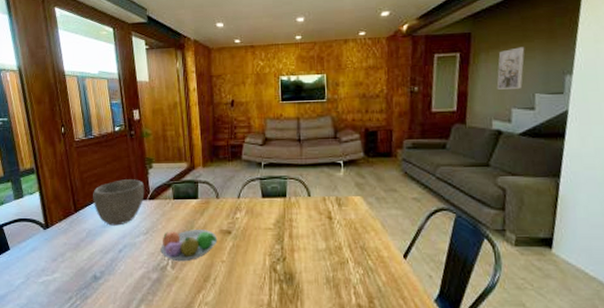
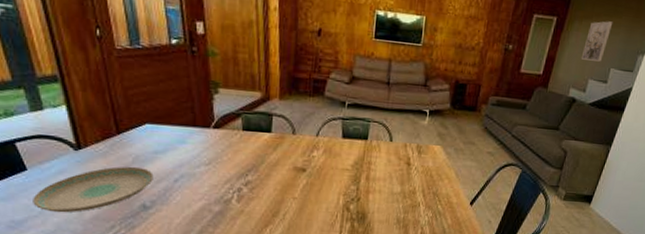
plate: none [12,241,102,287] -> present [33,167,154,213]
bowl: present [93,179,145,226] -> none [141,102,208,154]
fruit bowl: present [160,230,218,262] -> none [225,164,291,196]

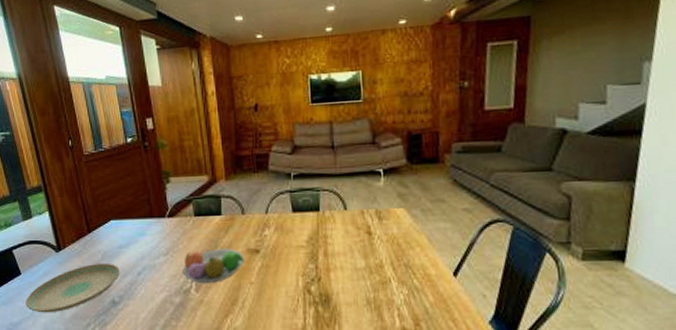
fruit bowl: none [225,164,291,196] -> present [182,249,245,284]
wall art: present [581,21,613,62] -> none [561,30,595,82]

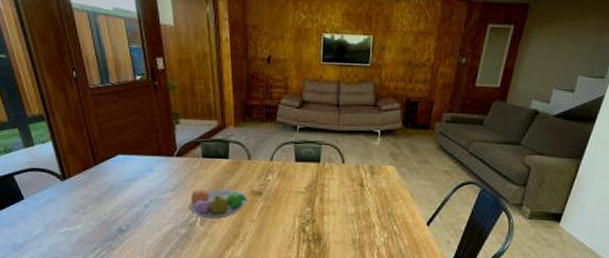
plate: present [26,264,120,313] -> none [30,194,127,237]

